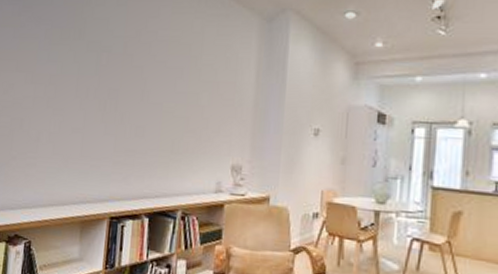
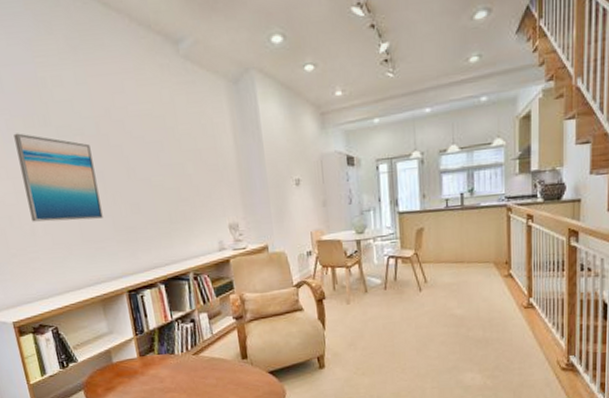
wall art: none [40,42,114,136] -> present [14,133,103,222]

